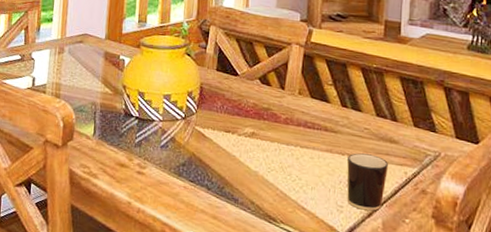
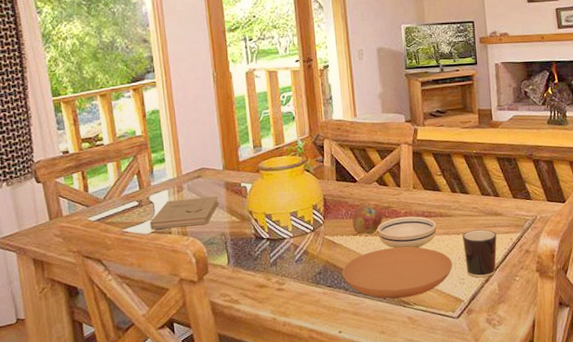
book: none [27,60,96,91] -> present [149,195,219,229]
saucer: none [207,152,332,213] -> present [342,246,453,299]
fruit: none [226,102,260,135] -> present [352,205,382,235]
bowl: none [252,122,320,161] -> present [377,216,437,249]

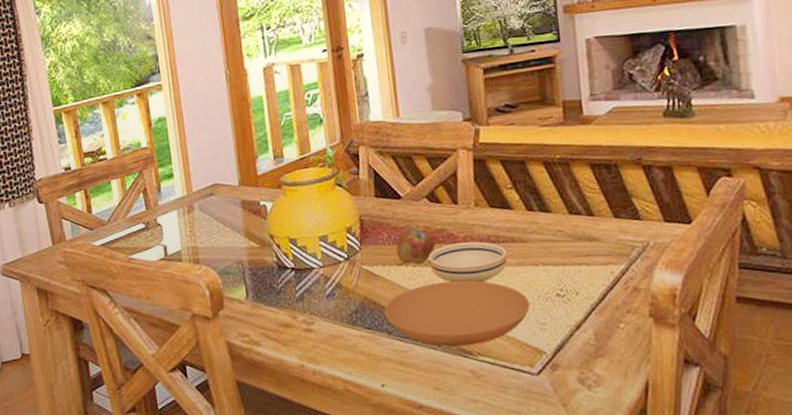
book: present [149,195,219,229] -> none [158,216,235,256]
mug: present [462,229,497,278] -> none [543,259,592,323]

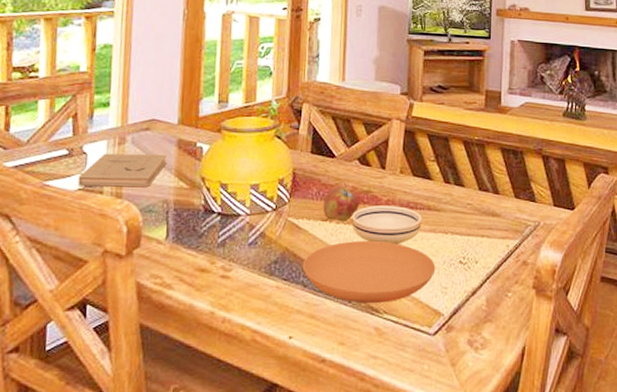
book: none [158,216,235,256] -> present [77,153,167,188]

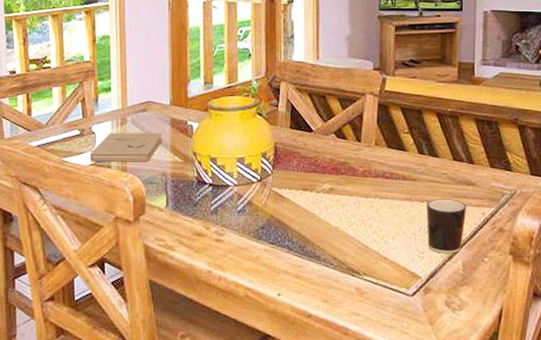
saucer: present [303,240,436,303] -> none [288,208,412,265]
fruit: present [323,187,359,222] -> none [303,159,337,191]
bowl: present [351,205,422,245] -> none [330,176,398,212]
mug: none [450,230,491,289] -> present [426,199,466,254]

